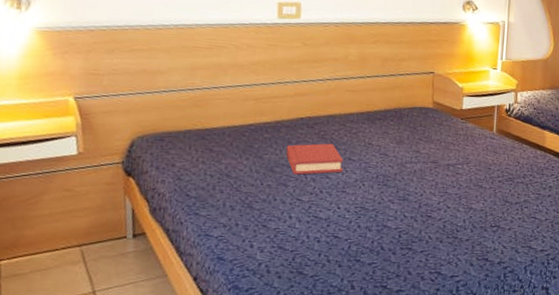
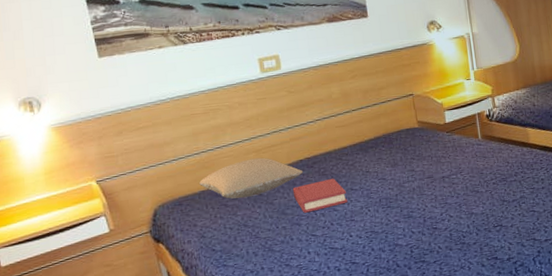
pillow: none [187,106,302,146] -> present [199,157,304,199]

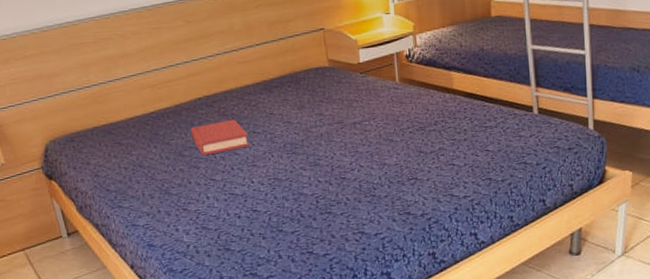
pillow: present [199,157,304,199] -> none [91,93,202,137]

